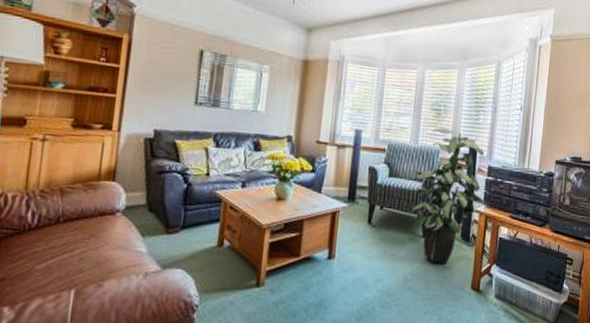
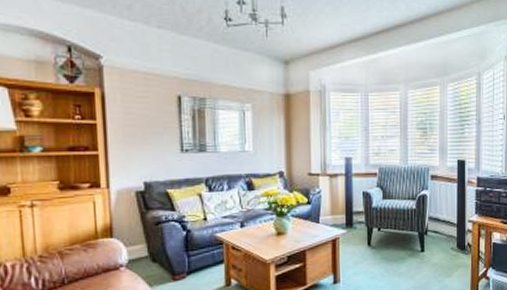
indoor plant: present [413,128,485,265] -> none [407,146,477,275]

